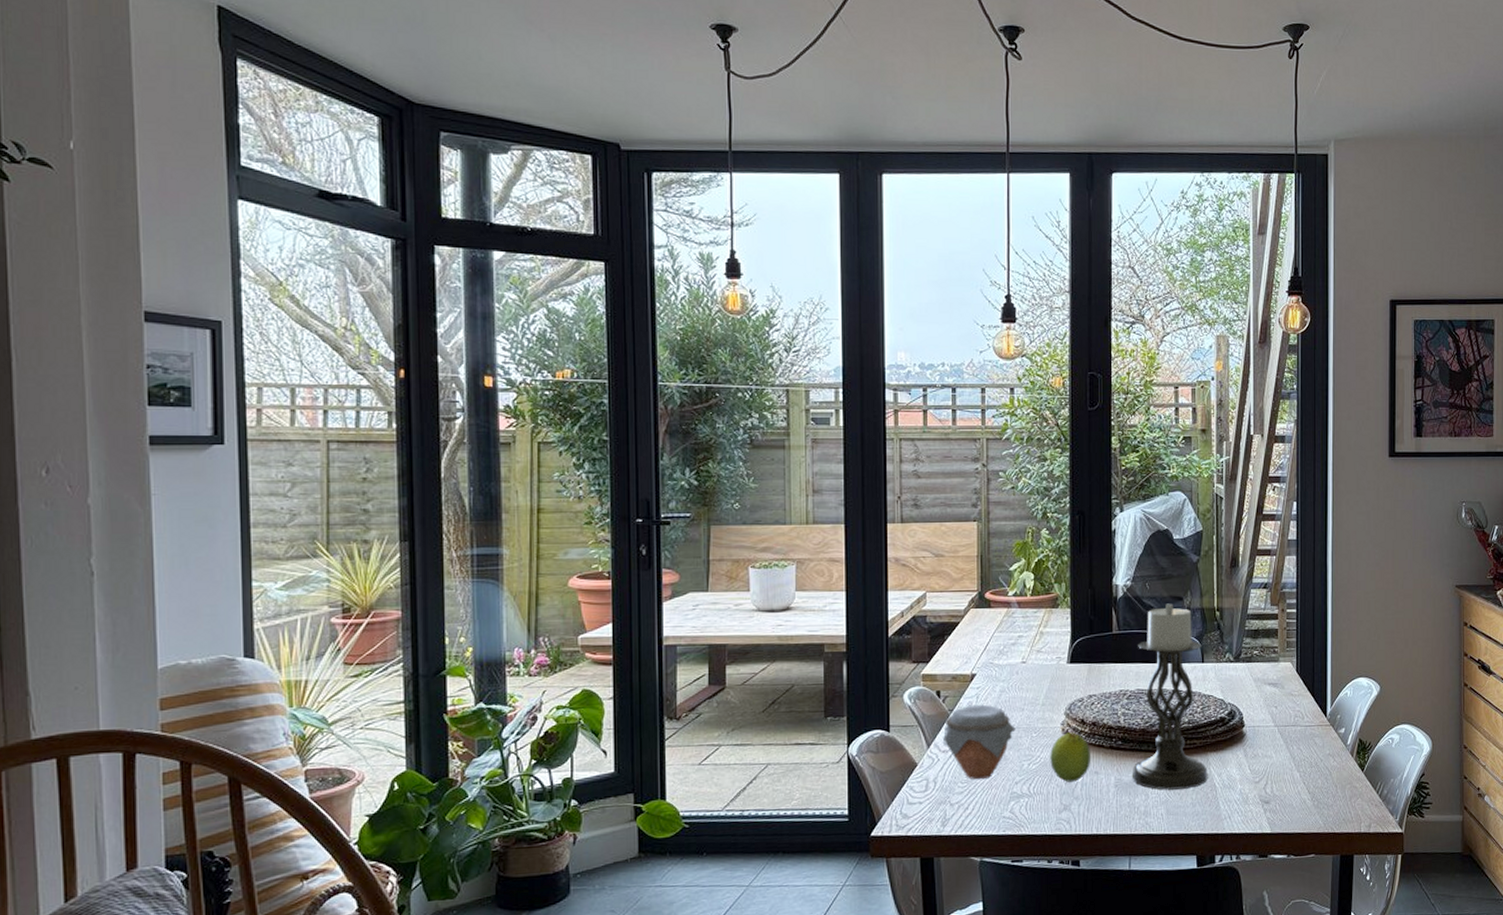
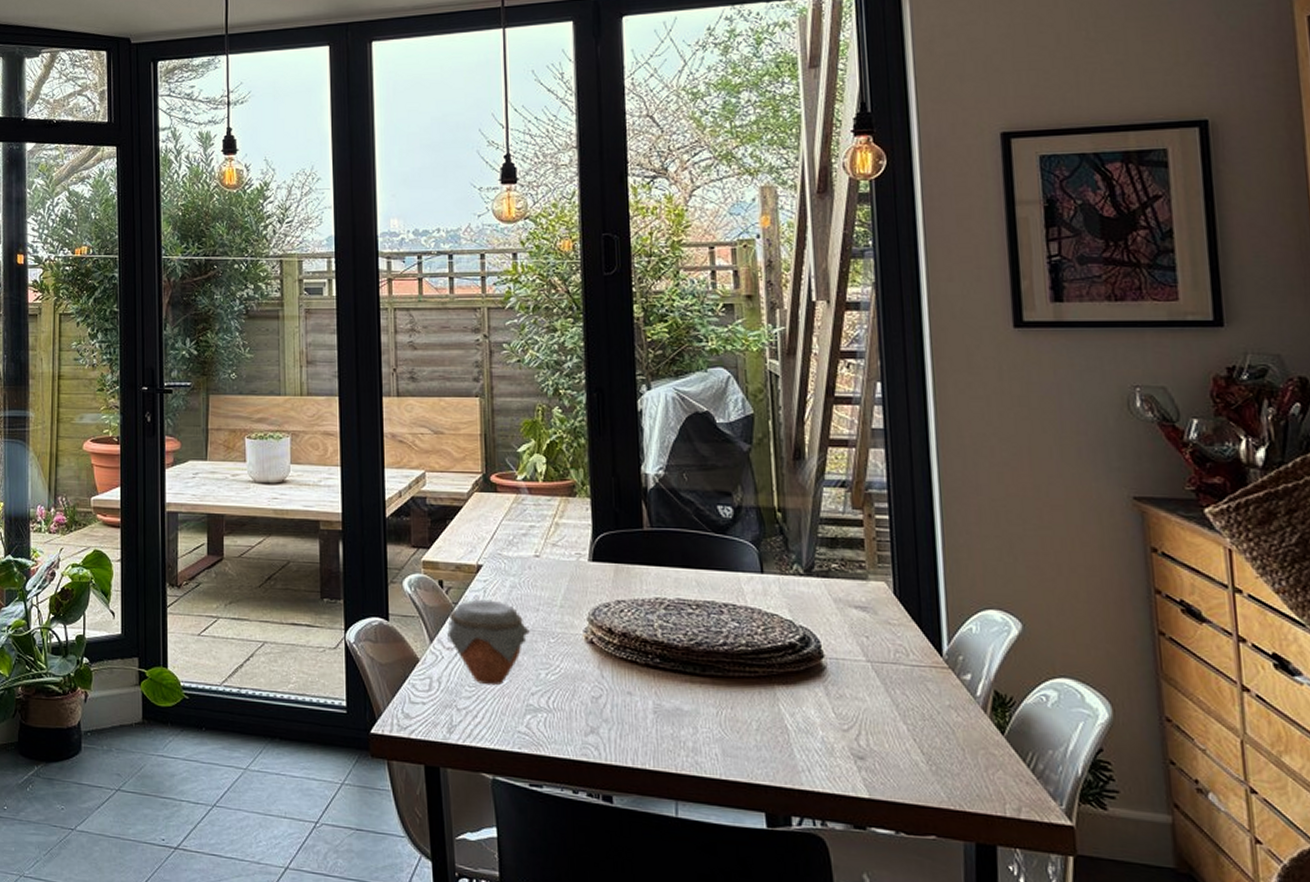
fruit: present [1050,732,1090,782] -> none [571,642,622,701]
candle holder: present [1131,603,1208,790] -> none [674,499,776,727]

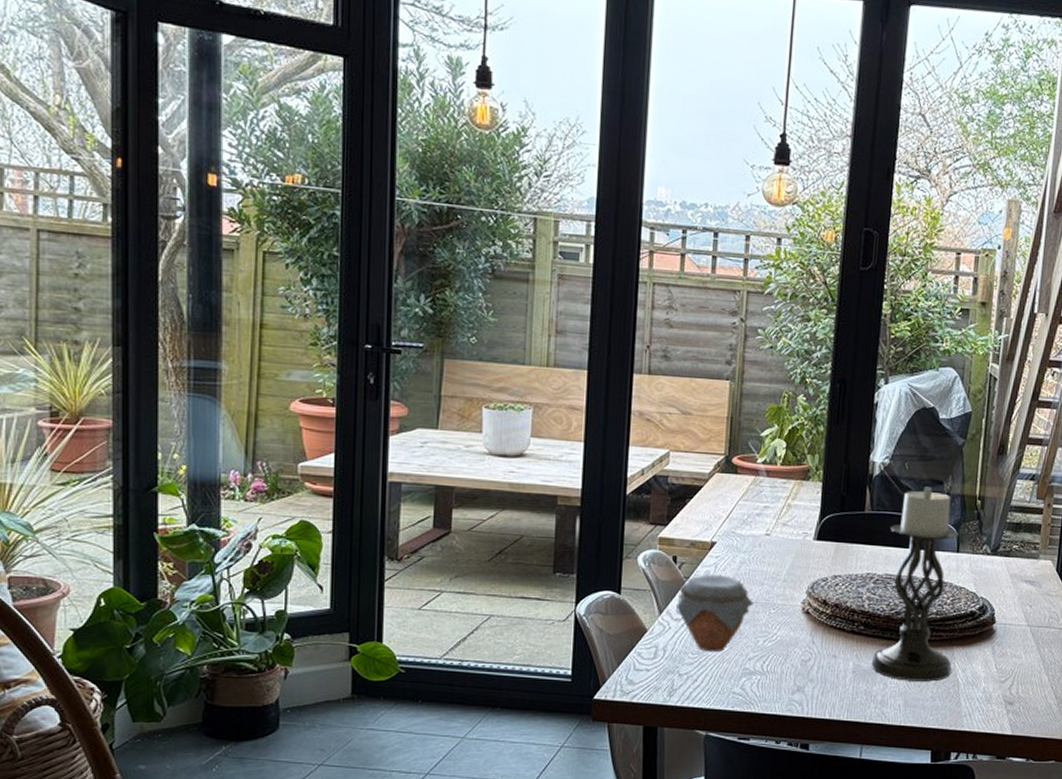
candle holder: none [674,499,776,727] -> present [871,486,959,682]

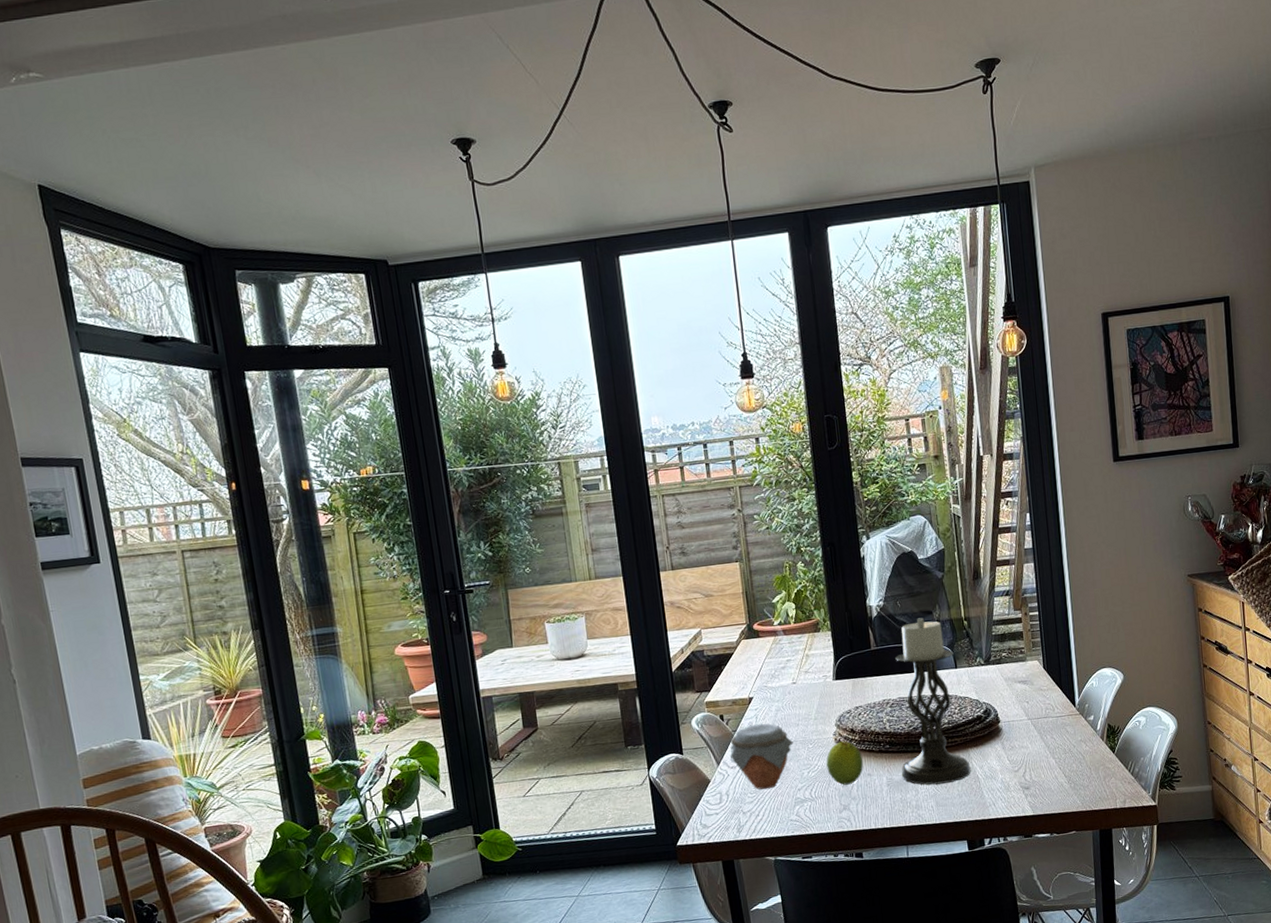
fruit: none [787,612,830,664] -> present [826,741,863,785]

